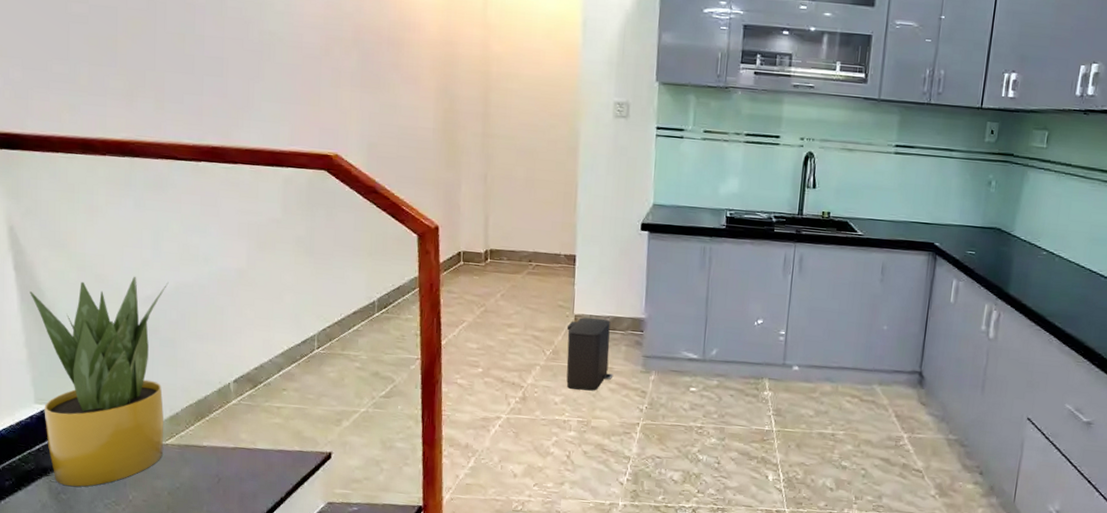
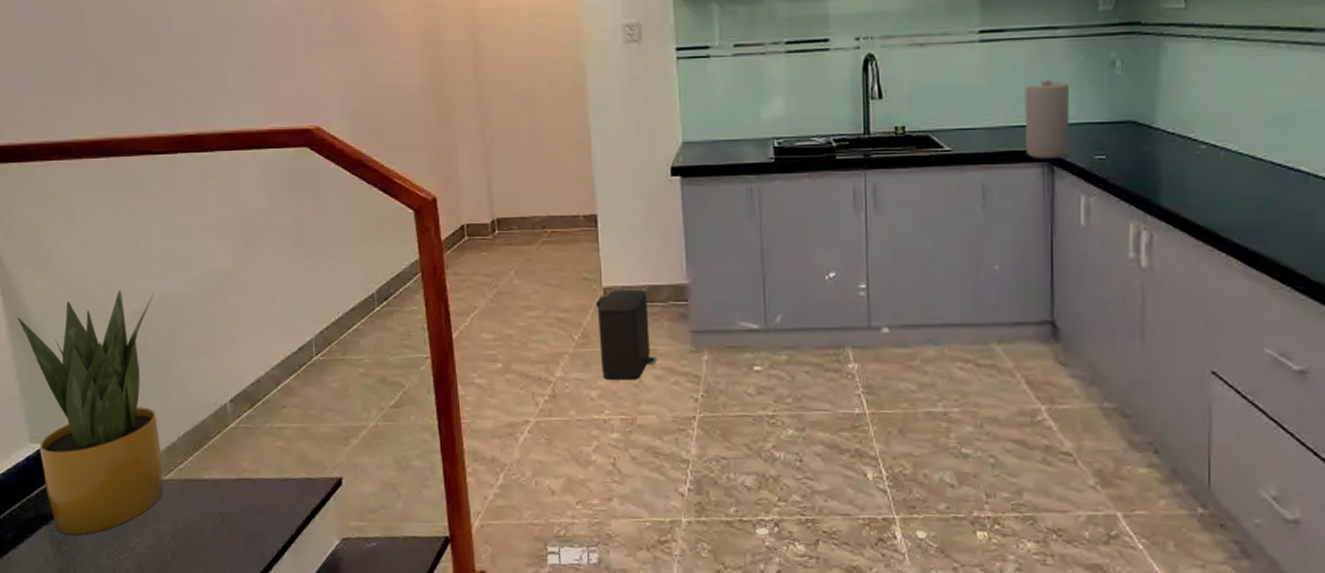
paper towel holder: none [918,188,956,250] -> present [1024,79,1069,159]

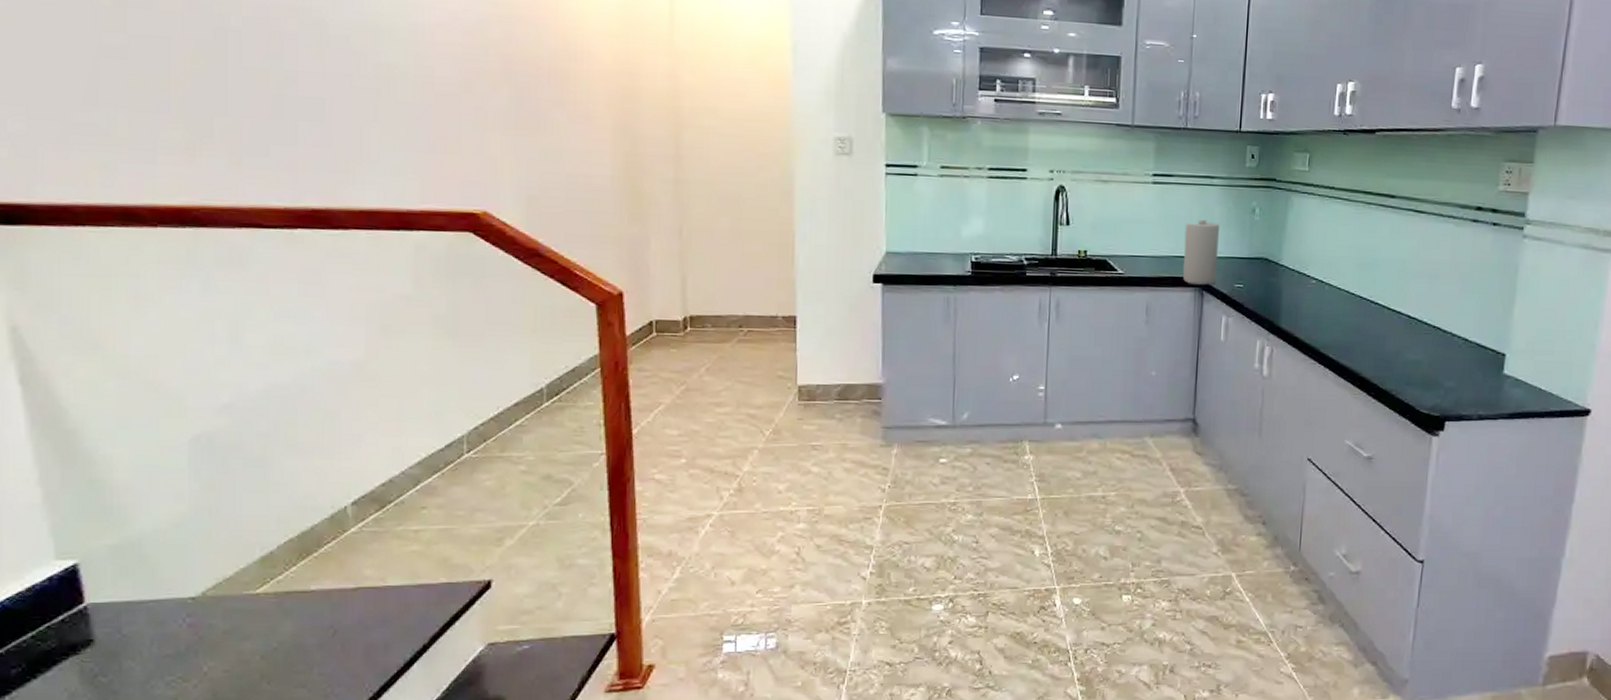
planter: present [17,290,163,536] -> none [44,380,254,665]
pedal bin: present [595,289,658,380] -> none [789,387,849,473]

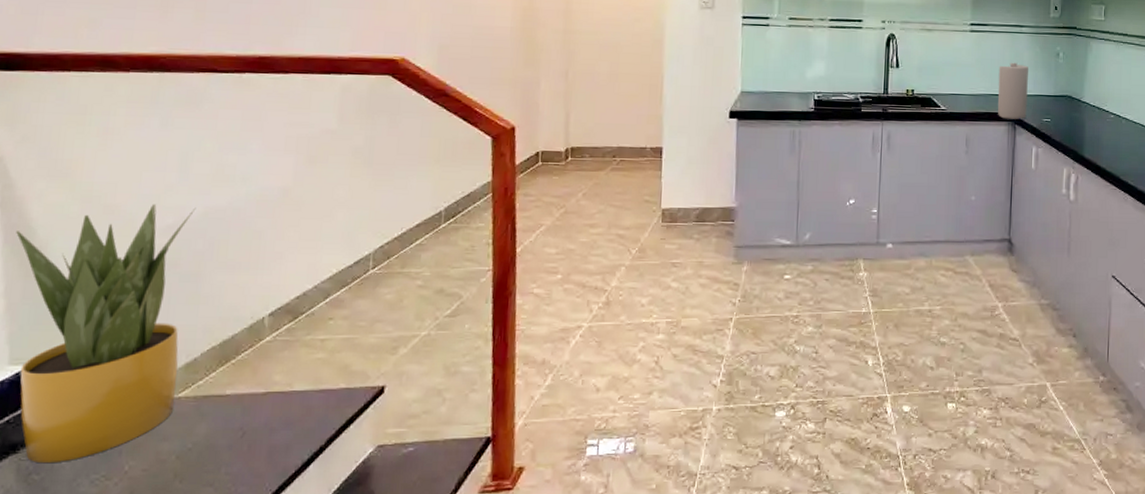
planter: none [44,380,254,665] -> present [16,204,196,464]

